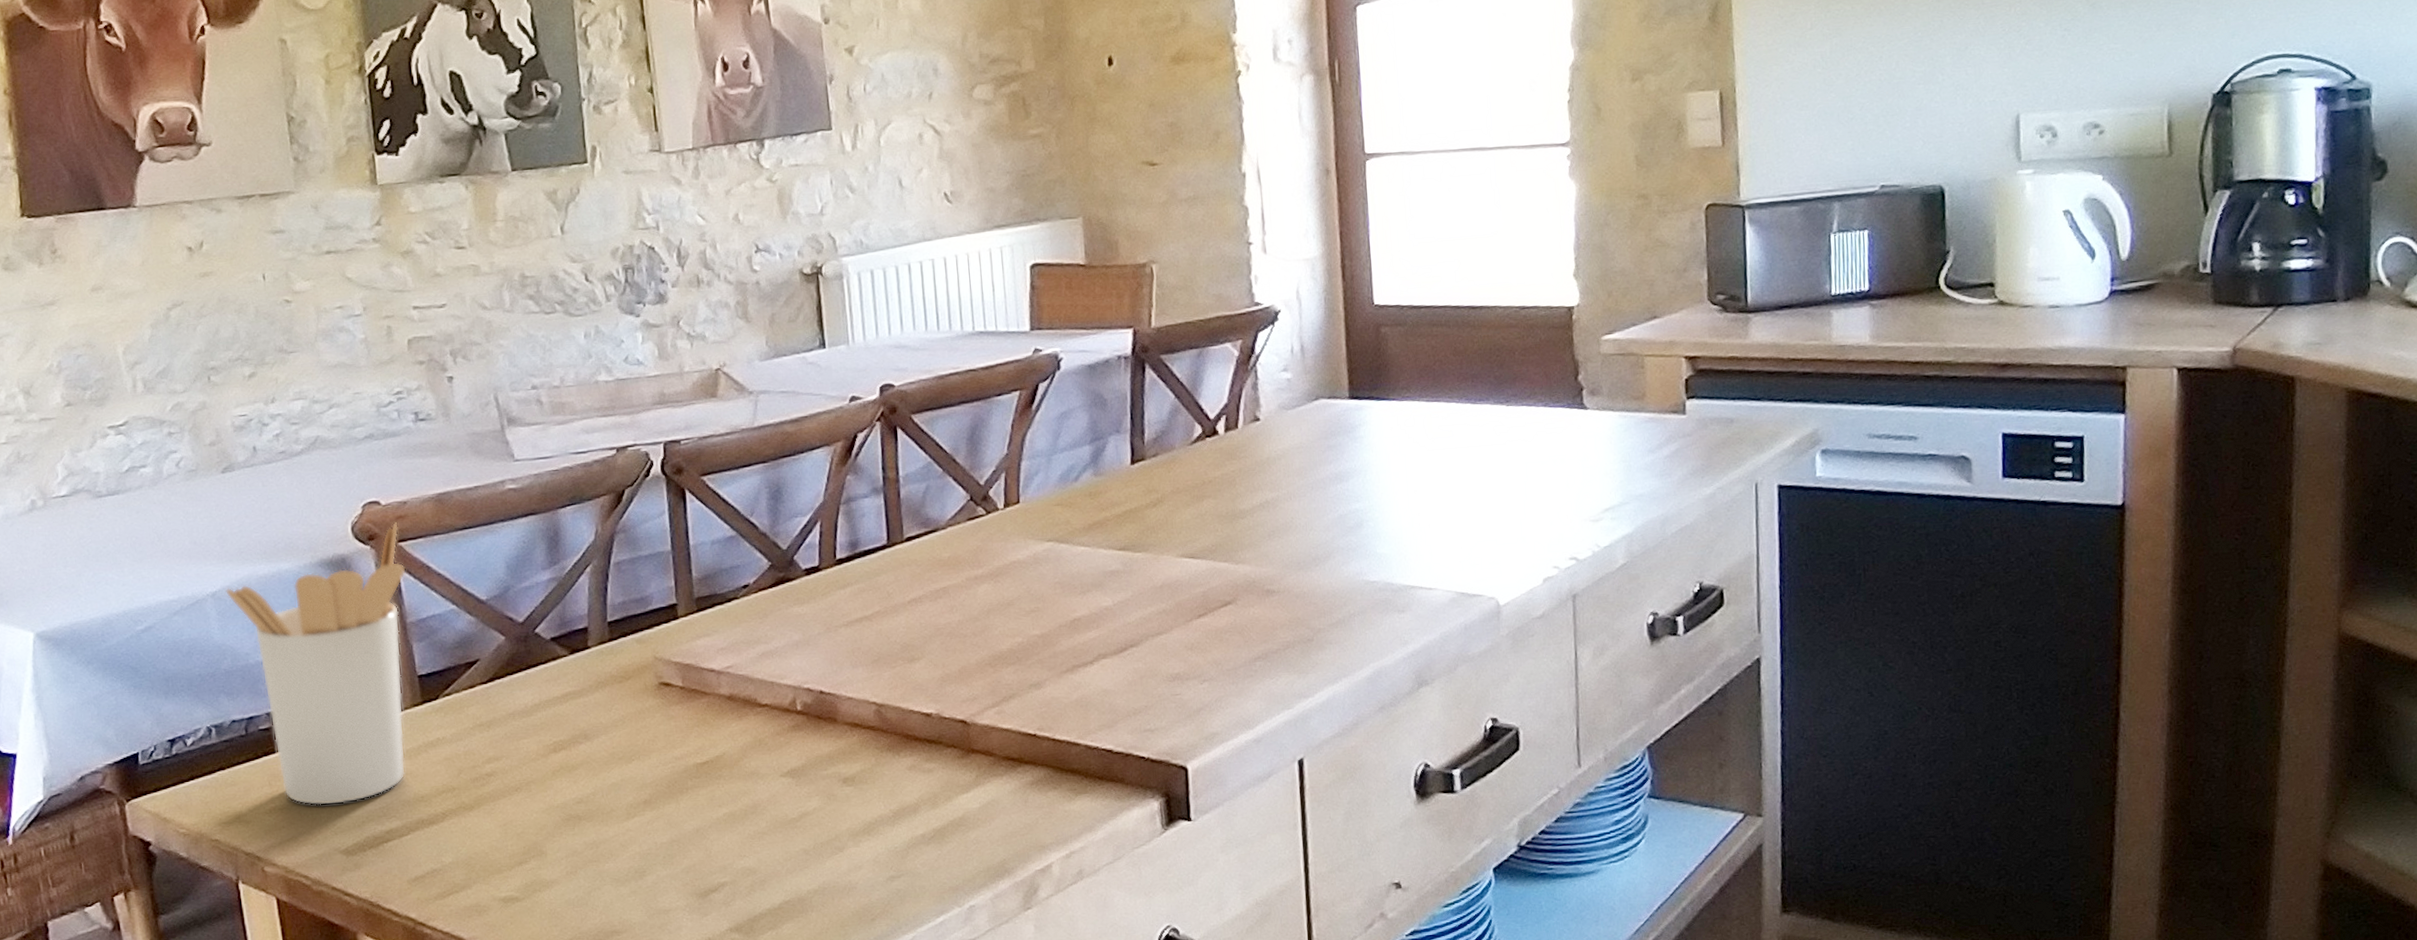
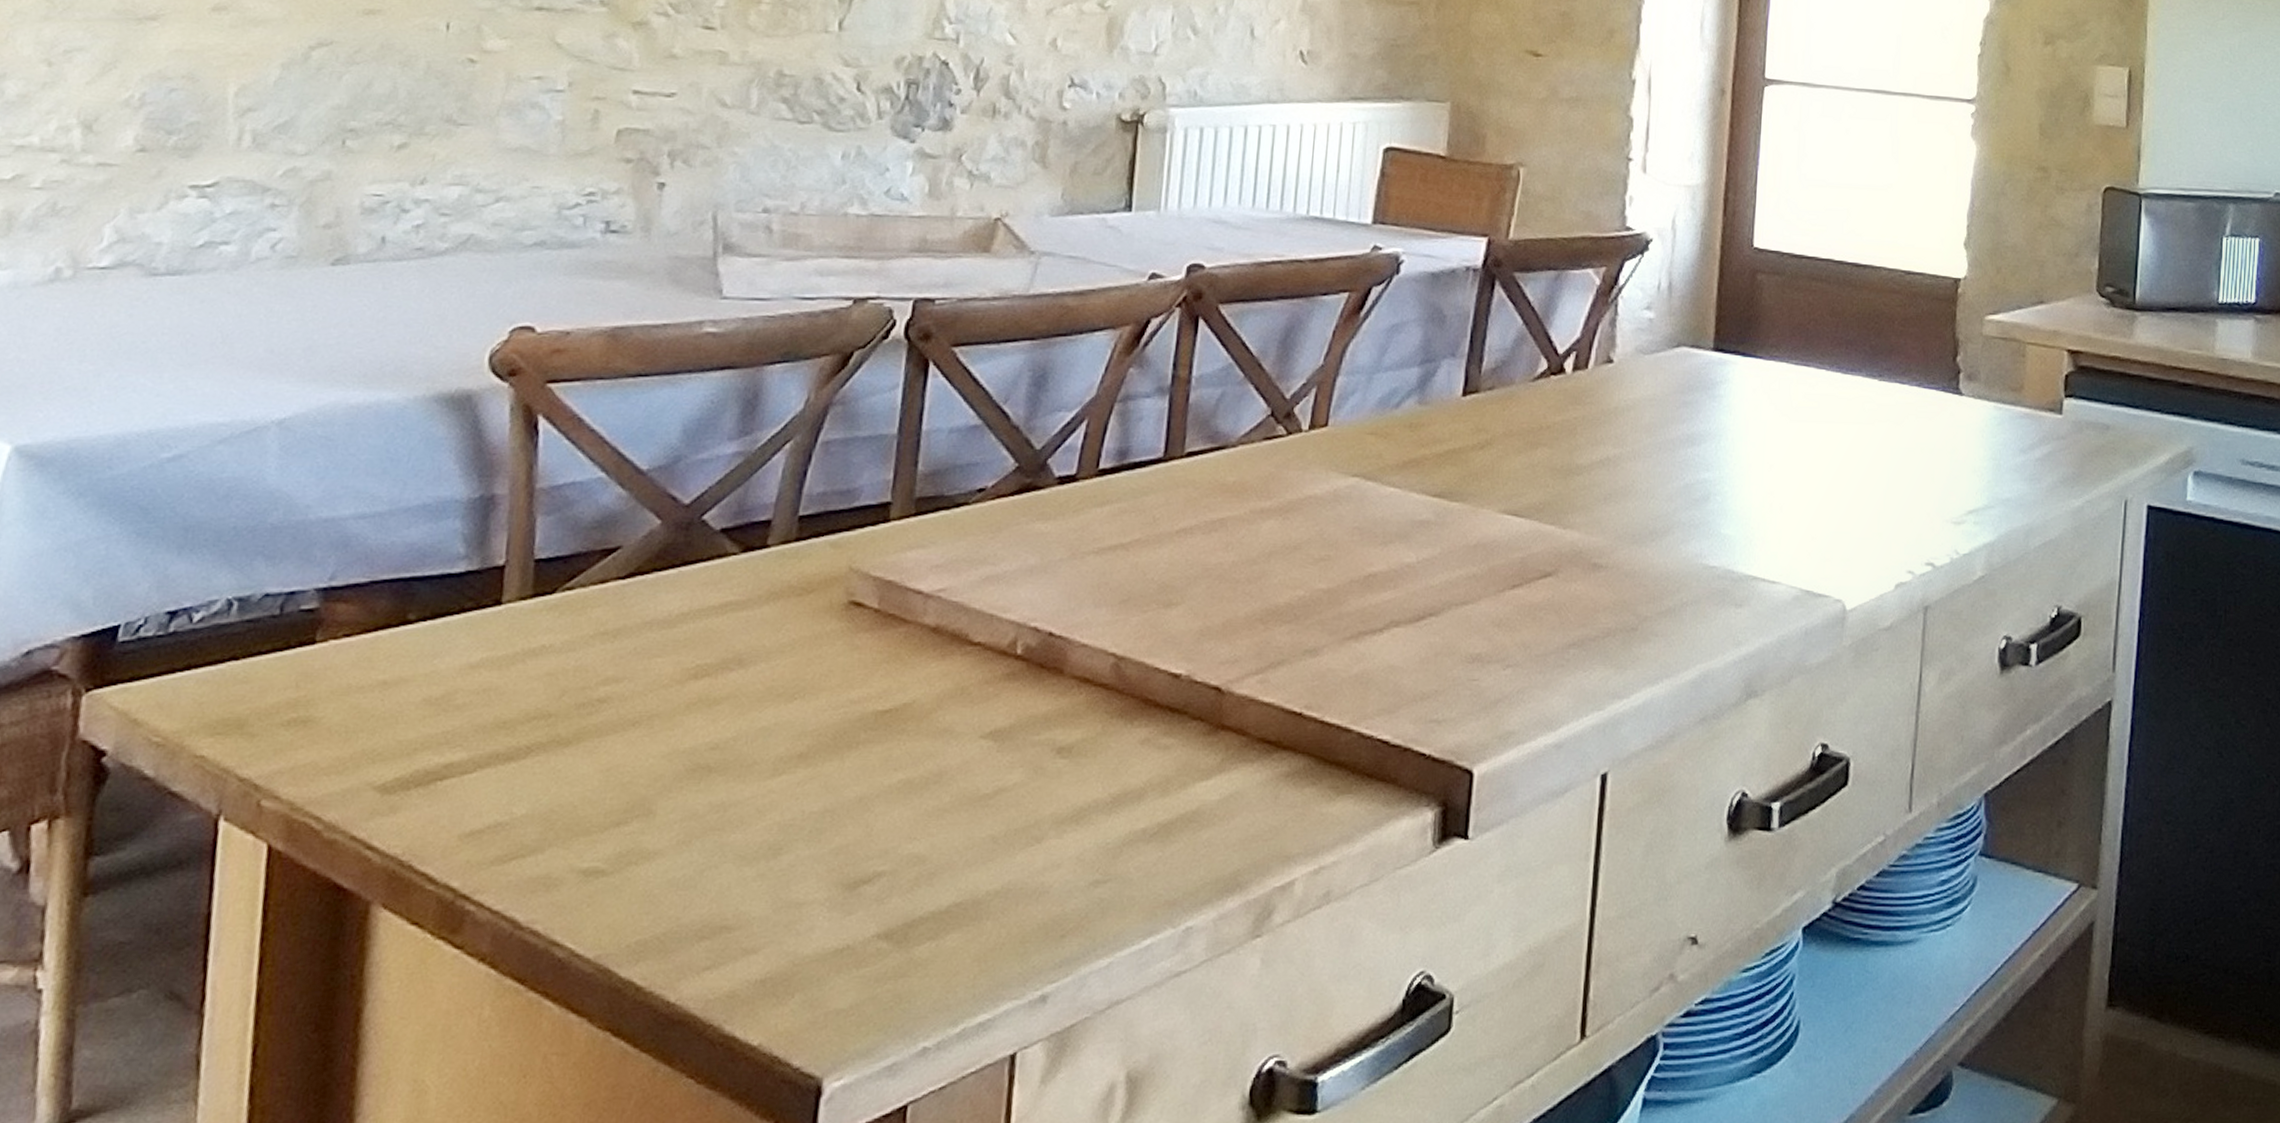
utensil holder: present [225,522,406,806] -> none [298,357,552,723]

